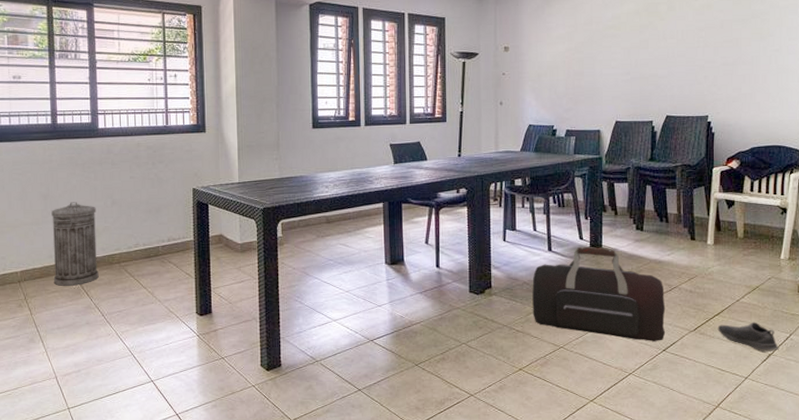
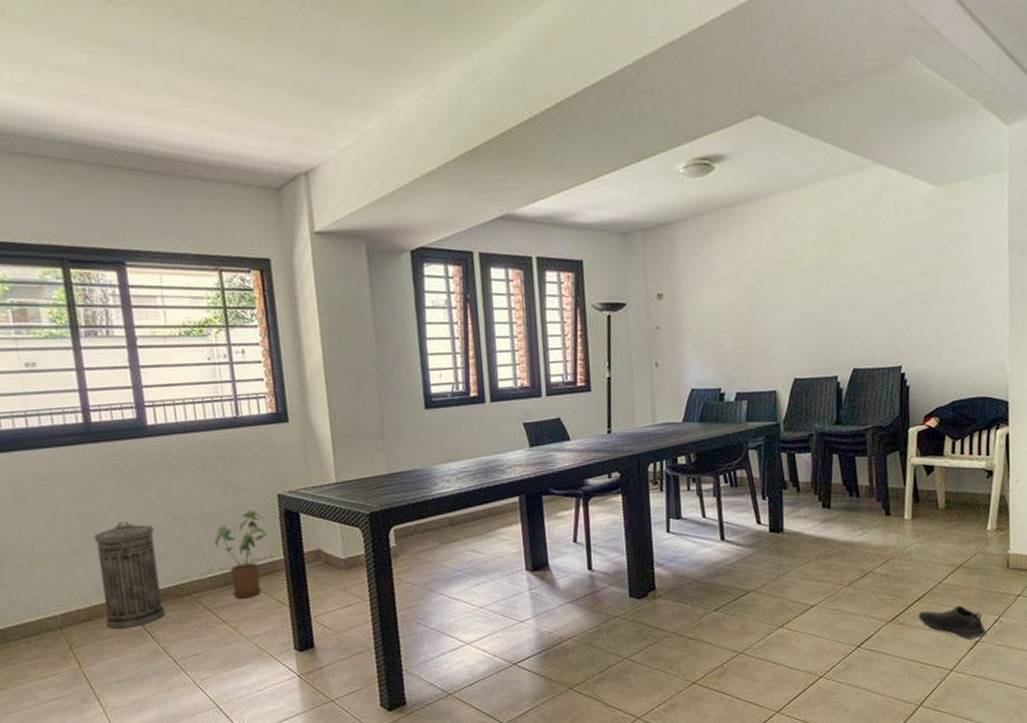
house plant: none [142,200,182,270] -> present [214,510,267,599]
duffel bag: present [532,246,666,341] -> none [703,531,860,638]

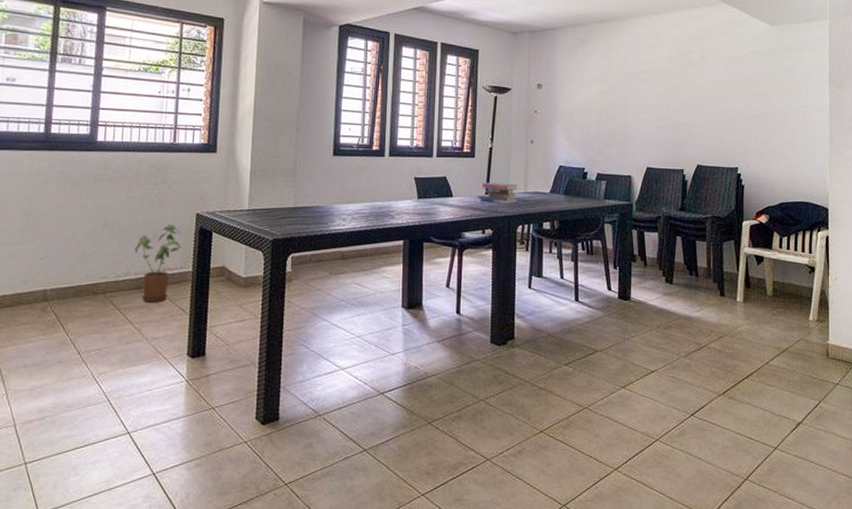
trash can: present [94,521,165,629] -> none [25,221,85,317]
books: none [598,416,646,442] -> present [477,182,518,205]
shoe: present [918,605,988,639] -> none [746,386,809,420]

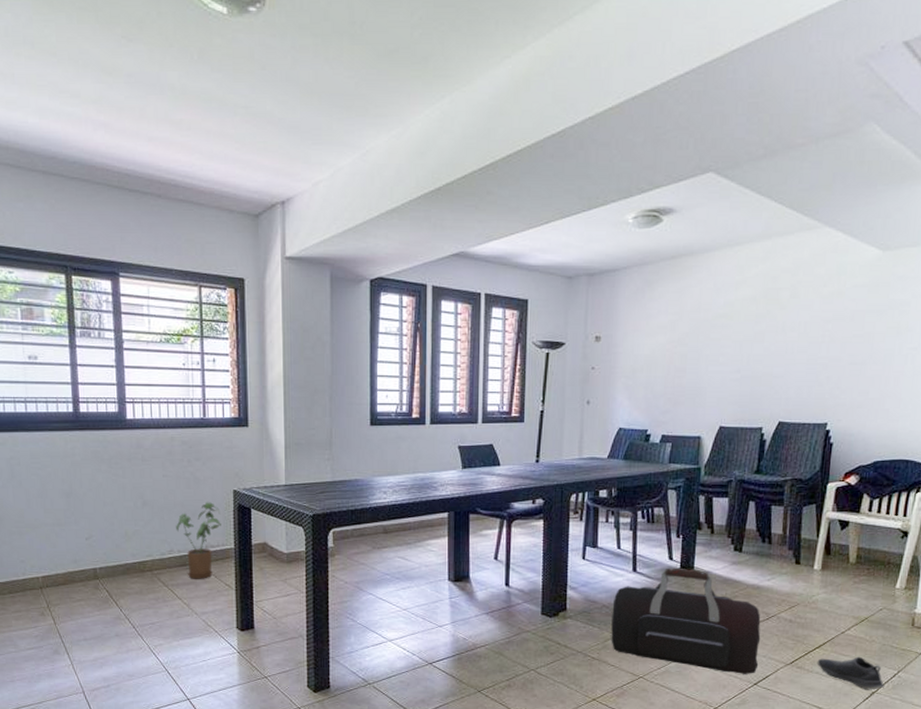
books: present [477,182,518,205] -> none [527,449,572,472]
duffel bag: none [556,298,694,405] -> present [611,567,761,674]
shoe: none [746,386,809,420] -> present [817,656,885,689]

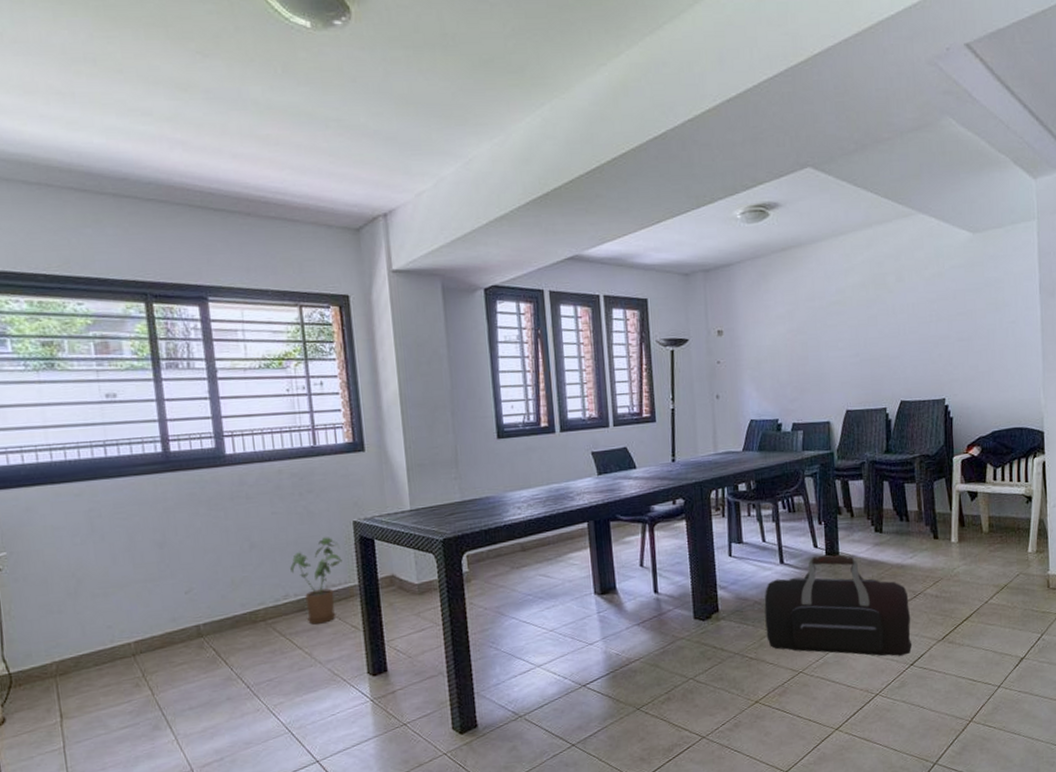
shoe: present [817,656,885,689] -> none [966,624,1032,656]

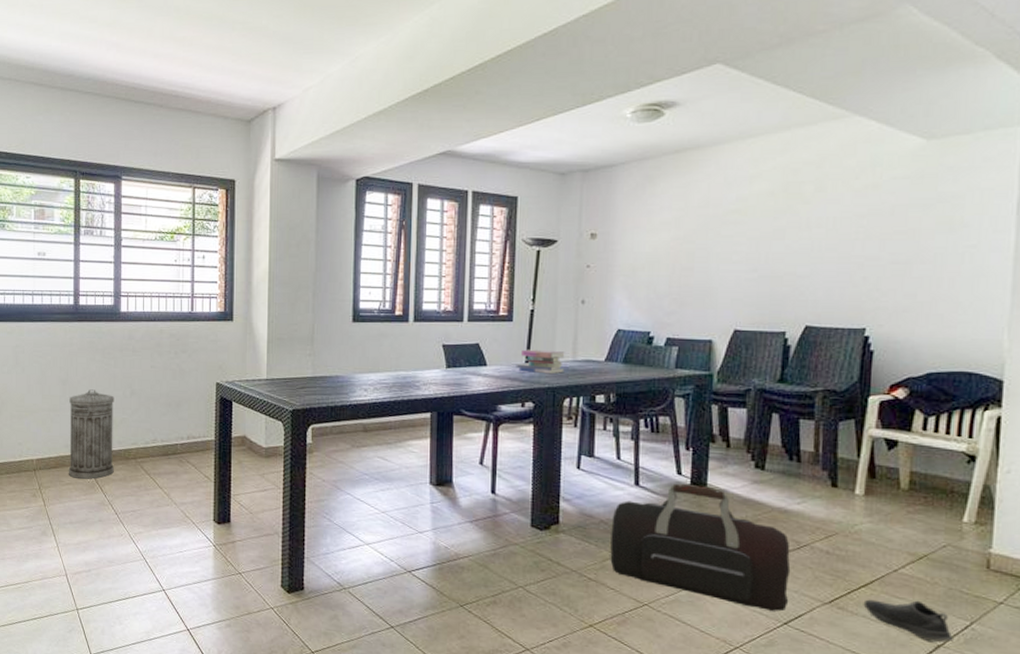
trash can: none [170,548,239,656] -> present [68,389,114,479]
house plant: present [290,537,342,624] -> none [161,393,203,470]
books: none [663,446,708,470] -> present [516,349,565,375]
shoe: none [966,624,1032,656] -> present [863,599,955,643]

